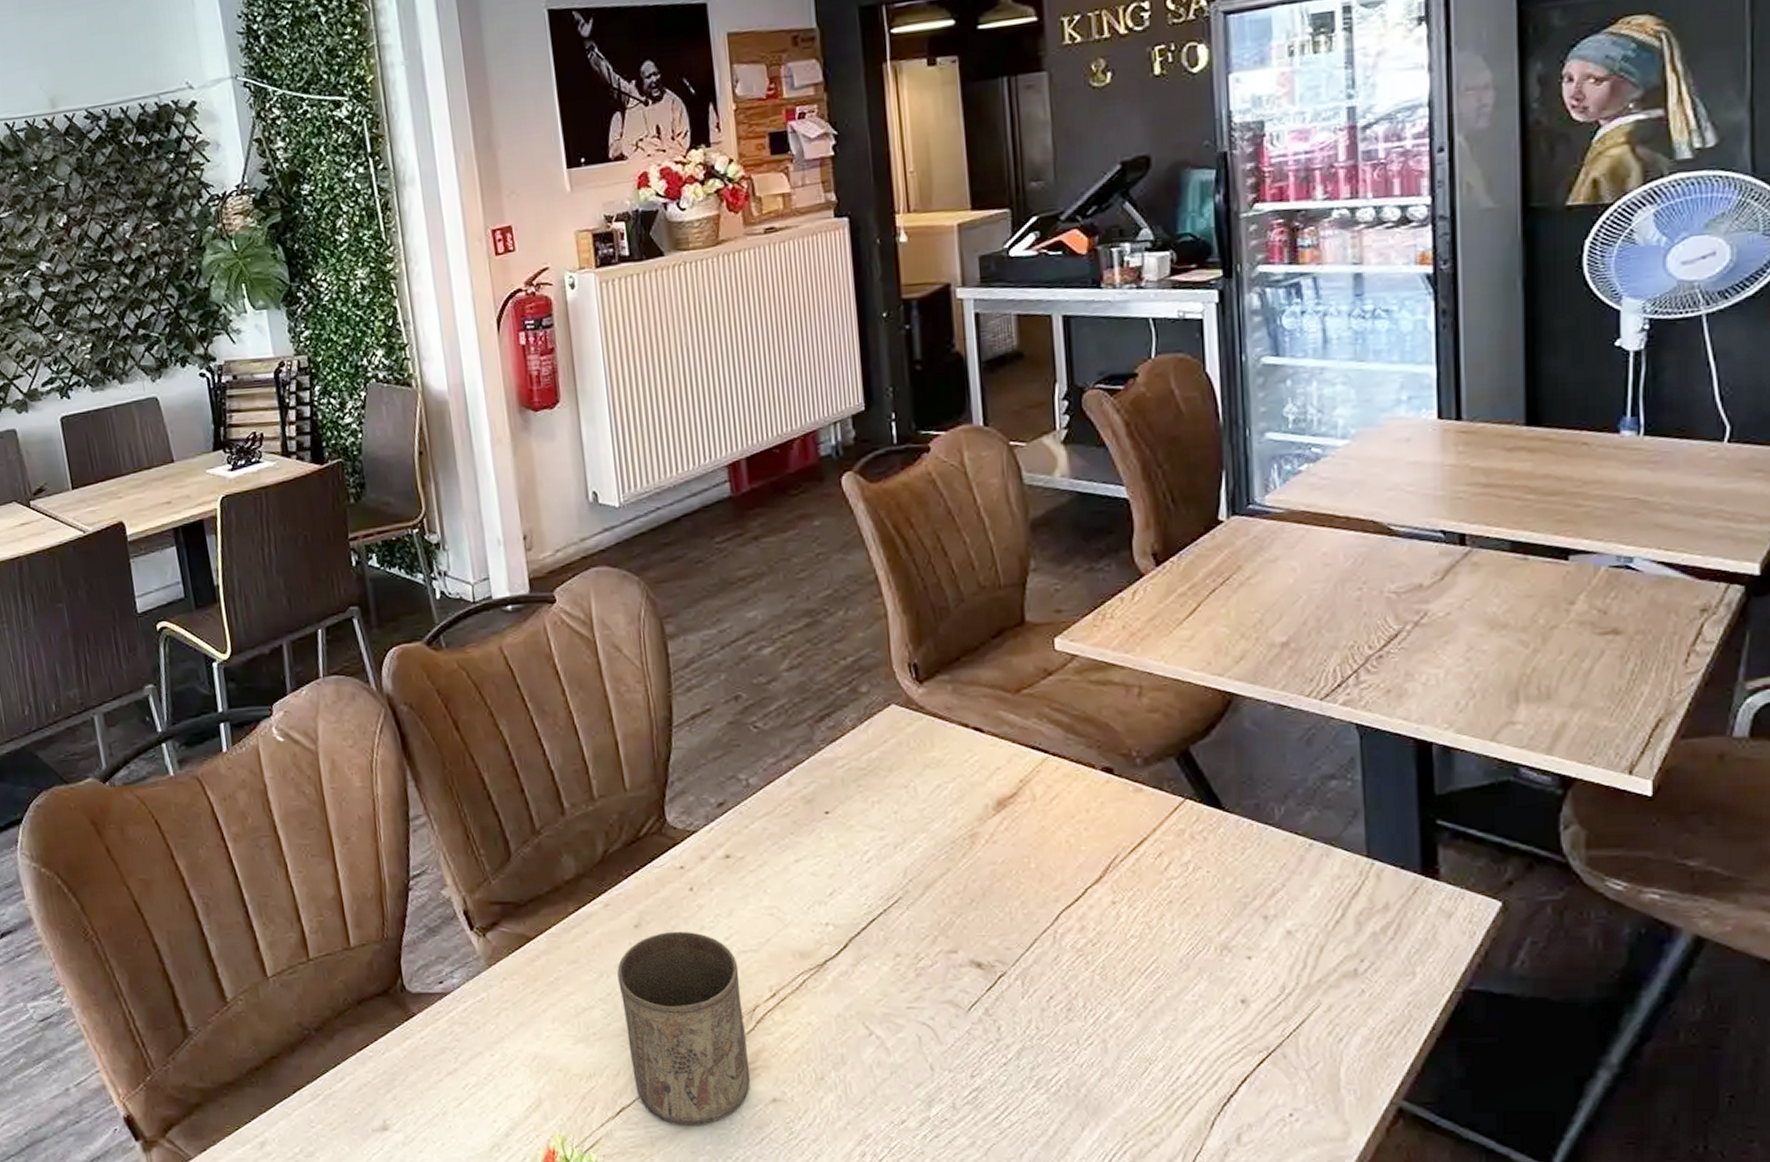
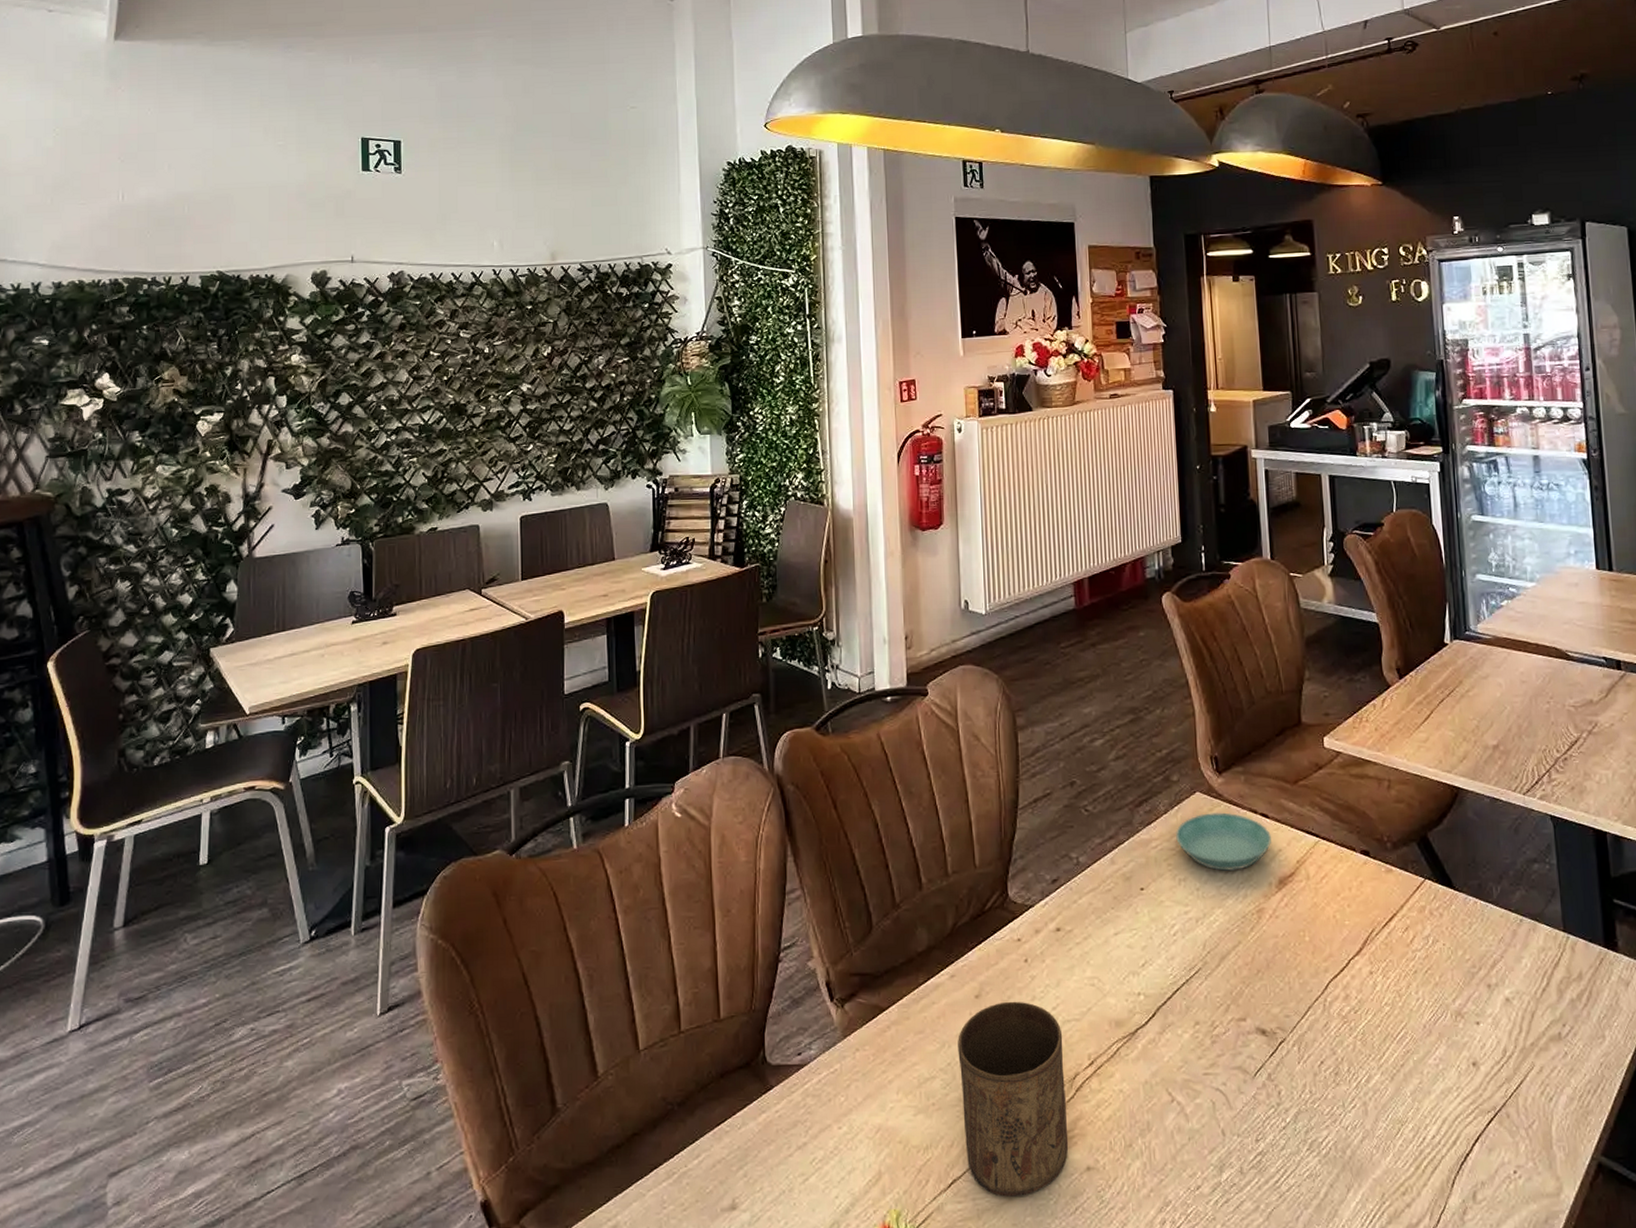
saucer: none [867,726,987,792] -> present [1176,812,1271,871]

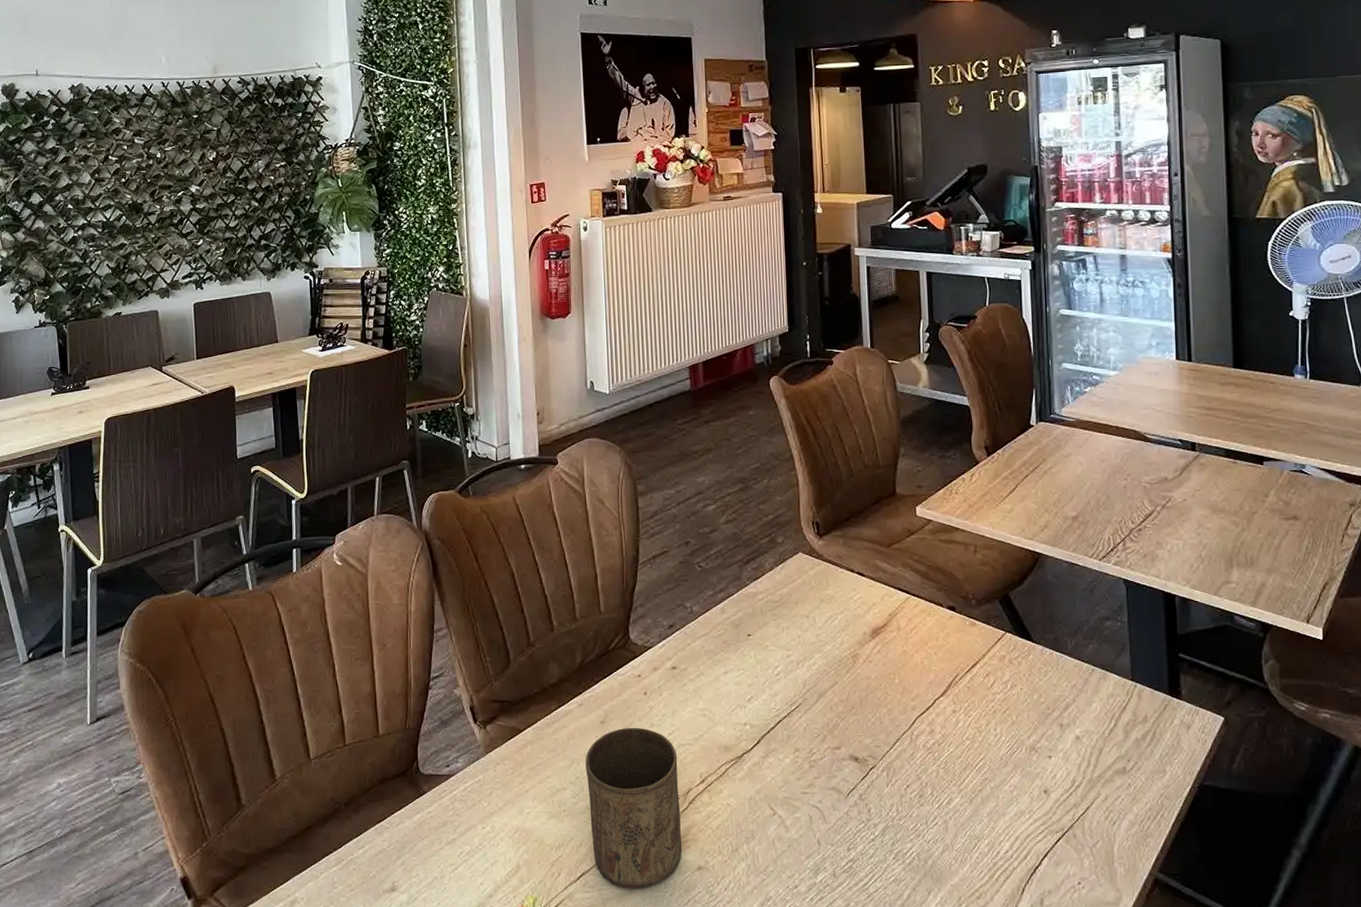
saucer: present [1176,812,1271,871] -> none [780,571,866,621]

